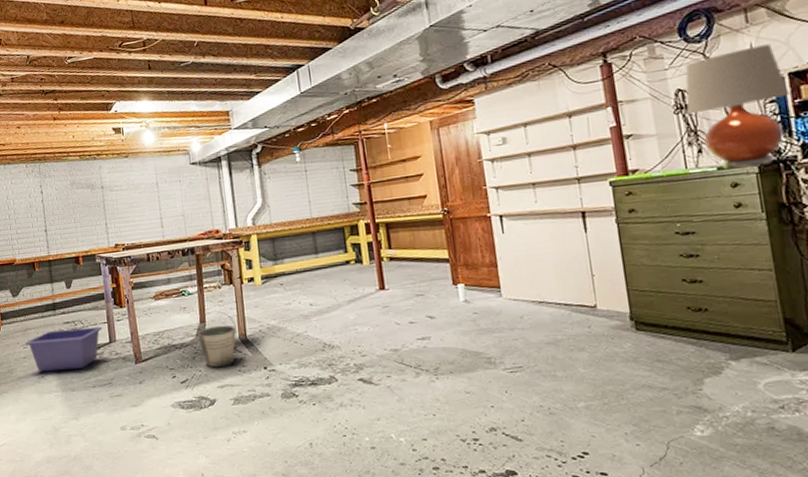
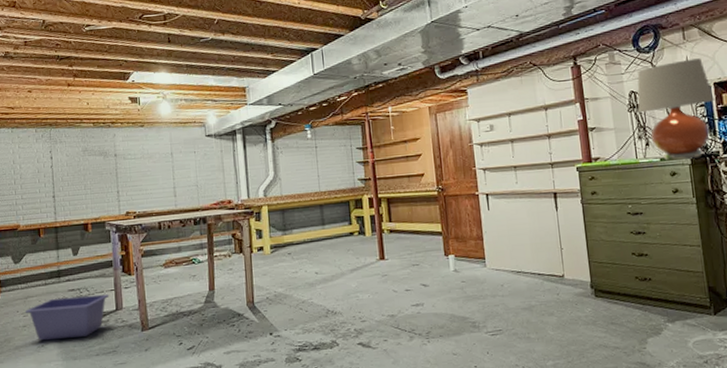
bucket: present [196,311,237,368] -> none [205,278,245,334]

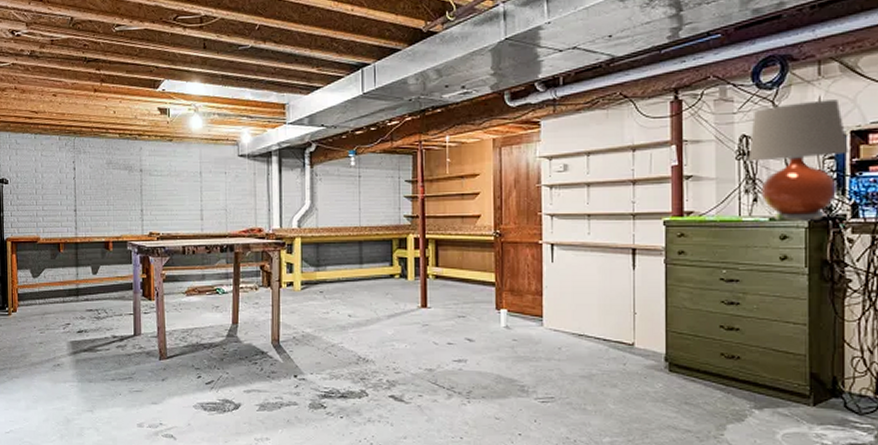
storage bin: present [24,294,110,341] -> none [41,317,128,360]

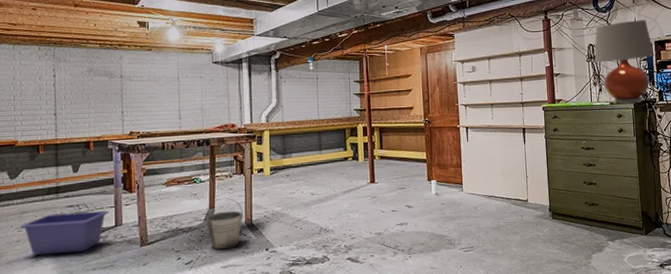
storage bin: none [41,317,128,360] -> present [19,210,109,256]
bucket: none [228,313,270,372] -> present [205,198,244,250]

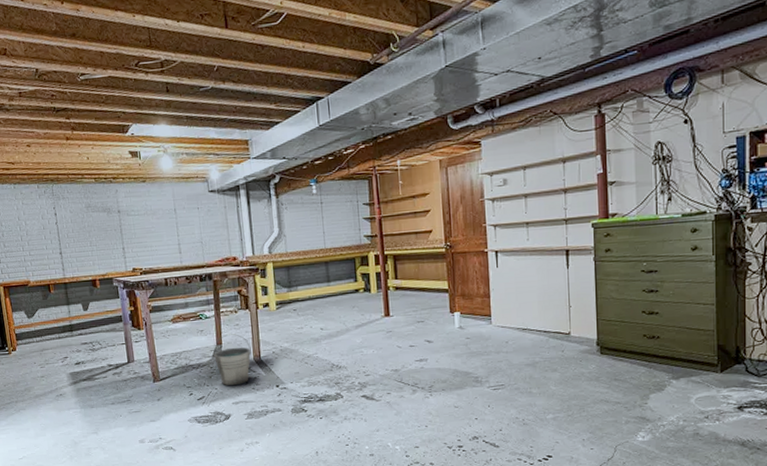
storage bin: present [19,210,109,256] -> none [41,347,121,390]
lamp: present [594,20,654,106] -> none [663,104,748,218]

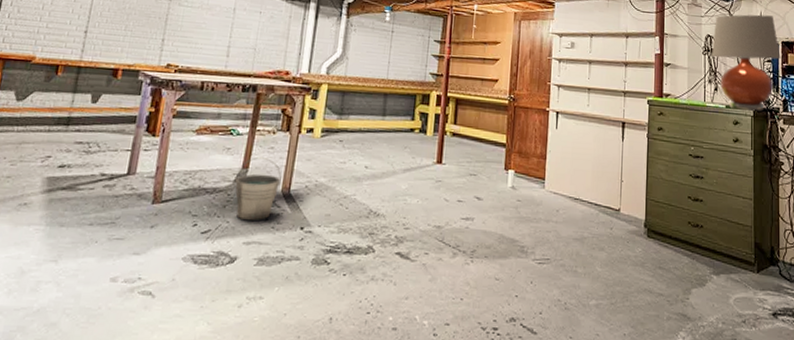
lamp: none [663,104,748,218] -> present [712,14,781,112]

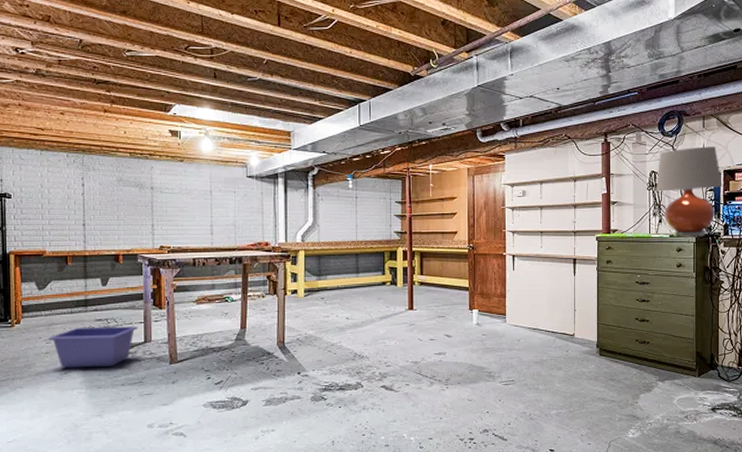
storage bin: none [13,149,124,200] -> present [47,326,138,369]
bucket: present [235,157,282,221] -> none [237,318,276,371]

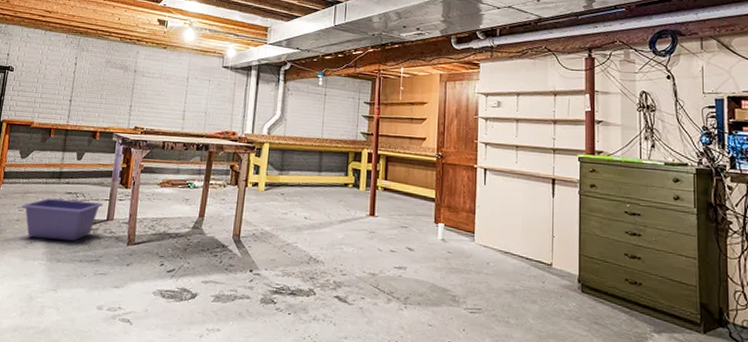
lamp: present [656,146,722,239] -> none [648,69,726,170]

